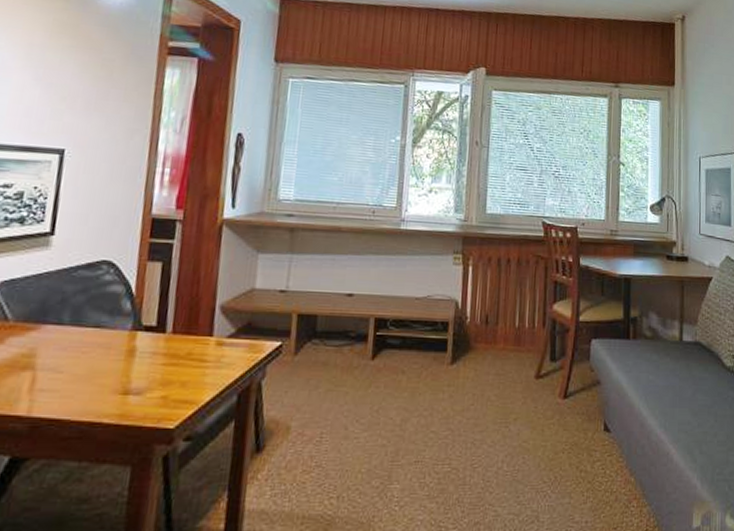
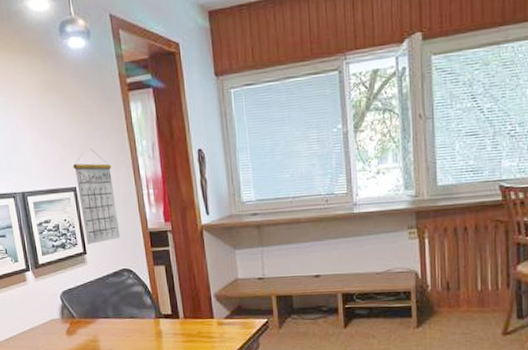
calendar: none [58,108,123,224] -> present [73,148,121,244]

